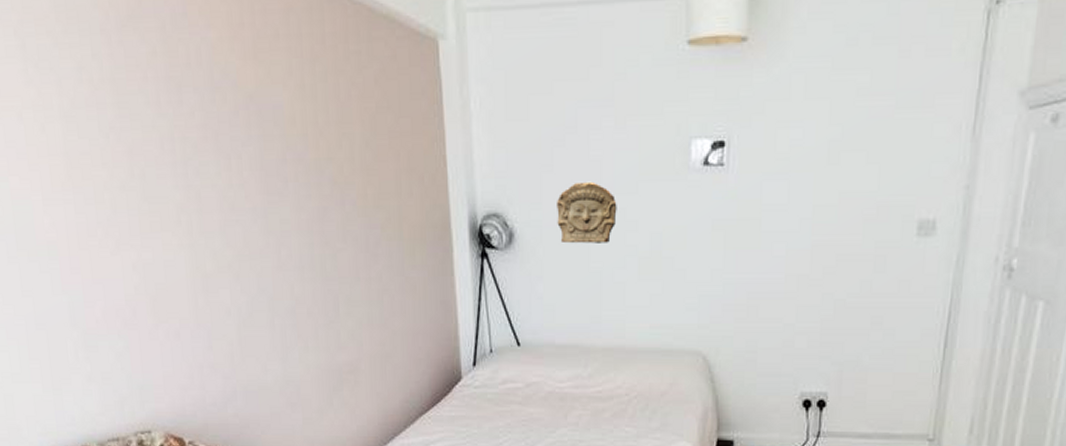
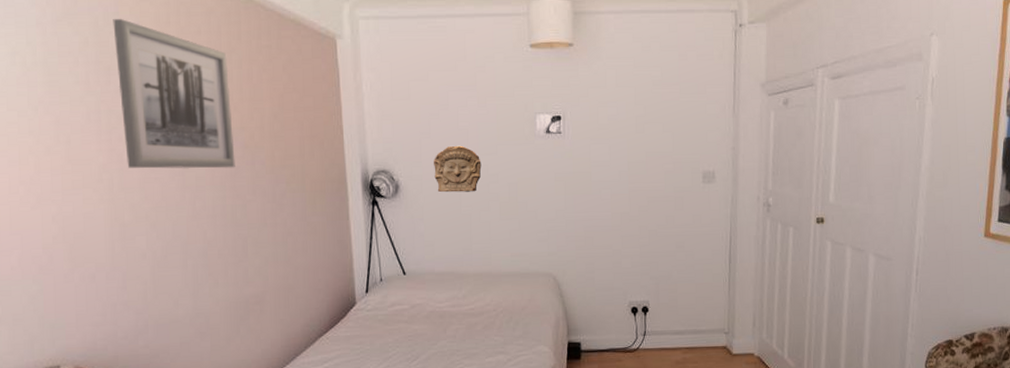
wall art: none [181,21,323,210] -> present [113,19,235,169]

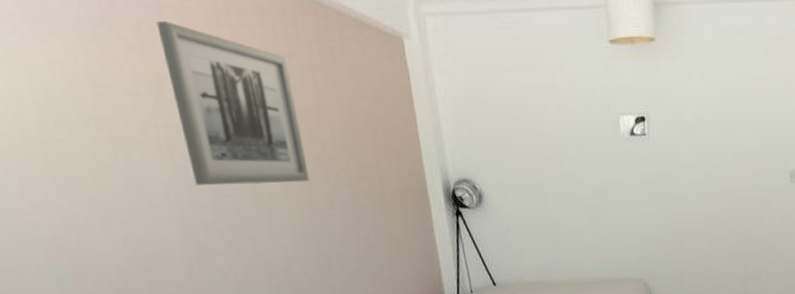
stone relief: present [434,145,482,193] -> none [516,151,566,201]

